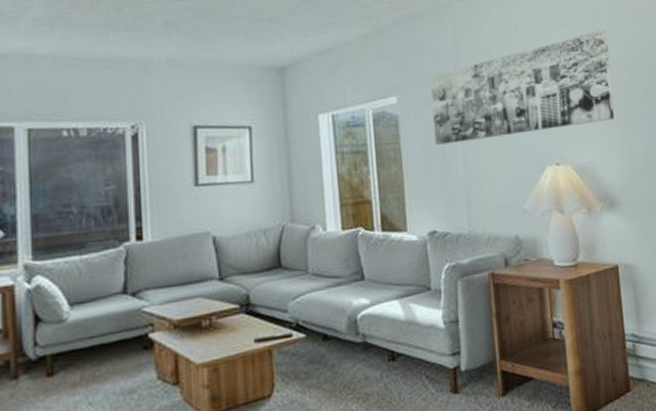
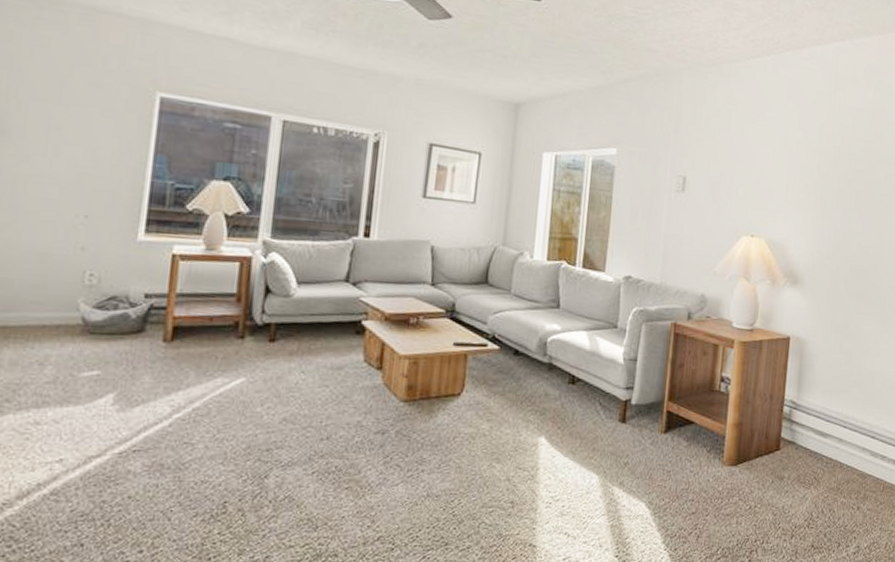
wall art: present [430,29,614,145] -> none [644,118,822,205]

